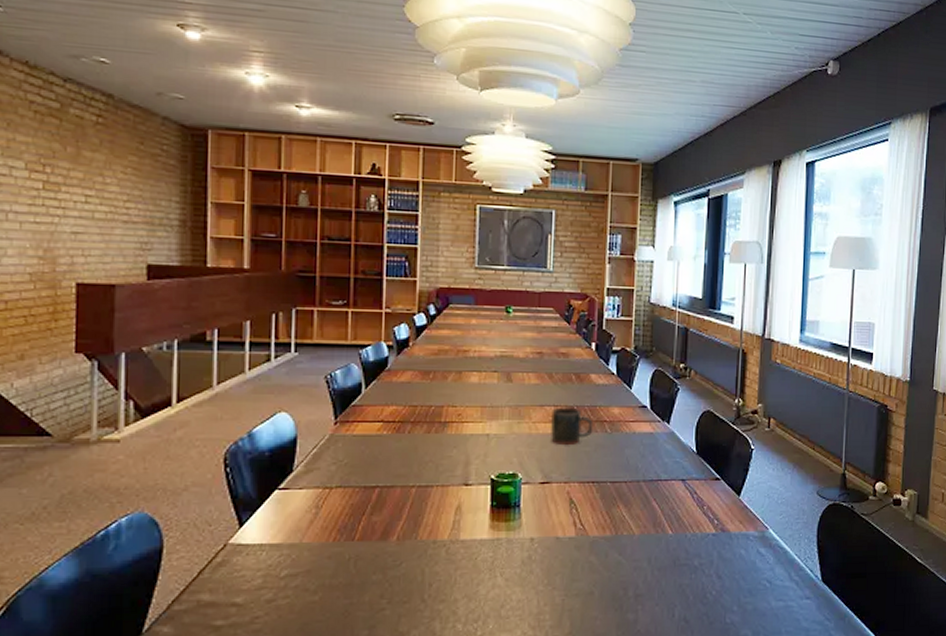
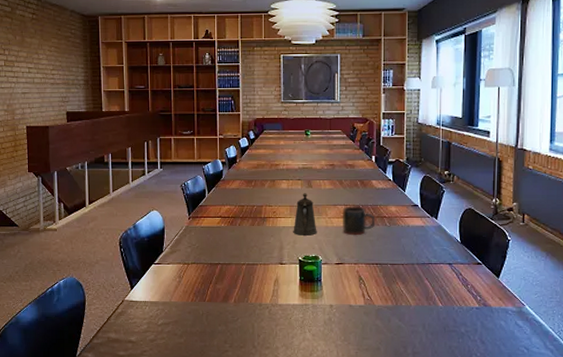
coffee pot: none [484,389,517,446] -> present [293,193,317,236]

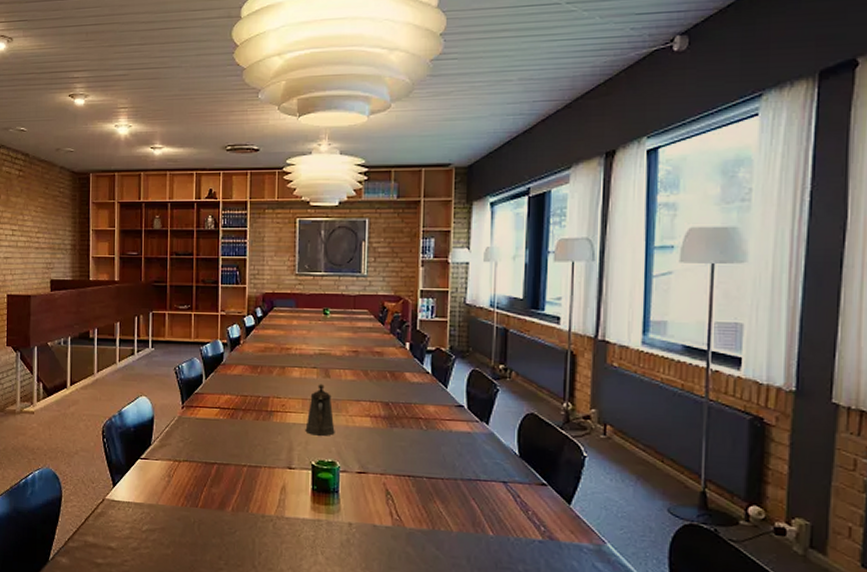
mug: present [343,206,376,235] -> none [367,402,409,439]

